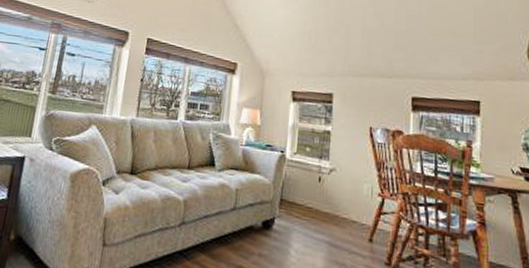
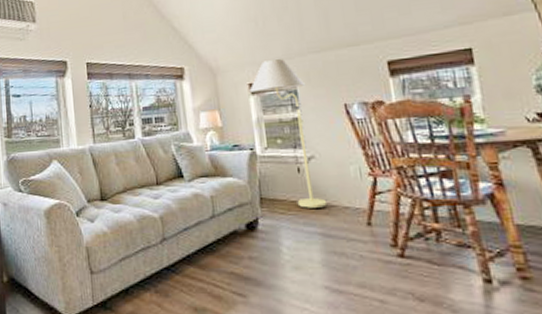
floor lamp: none [291,73,340,218] -> present [249,59,328,208]

